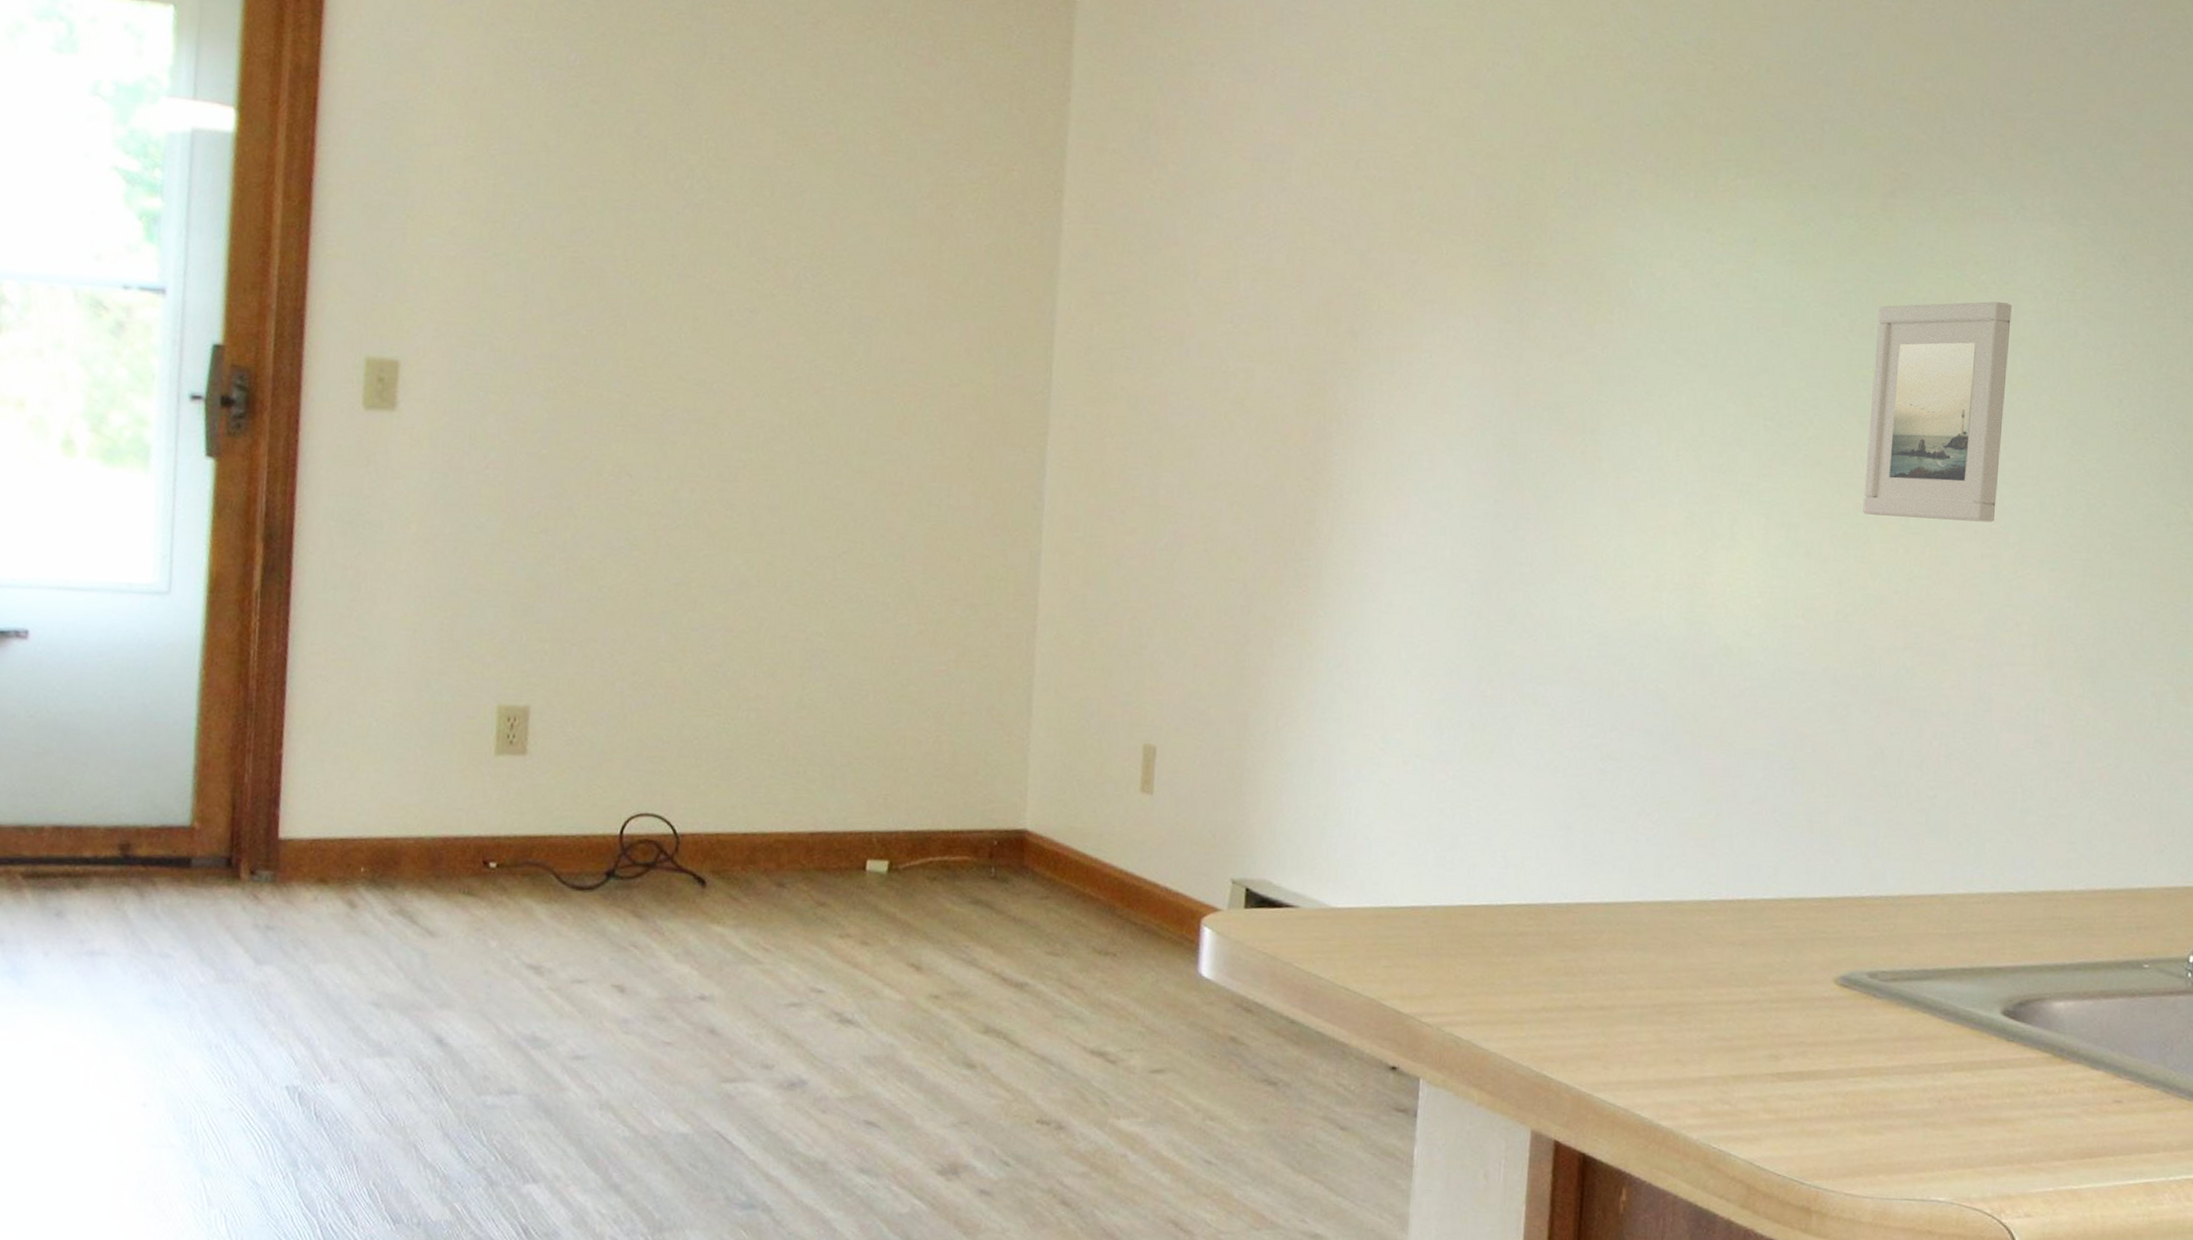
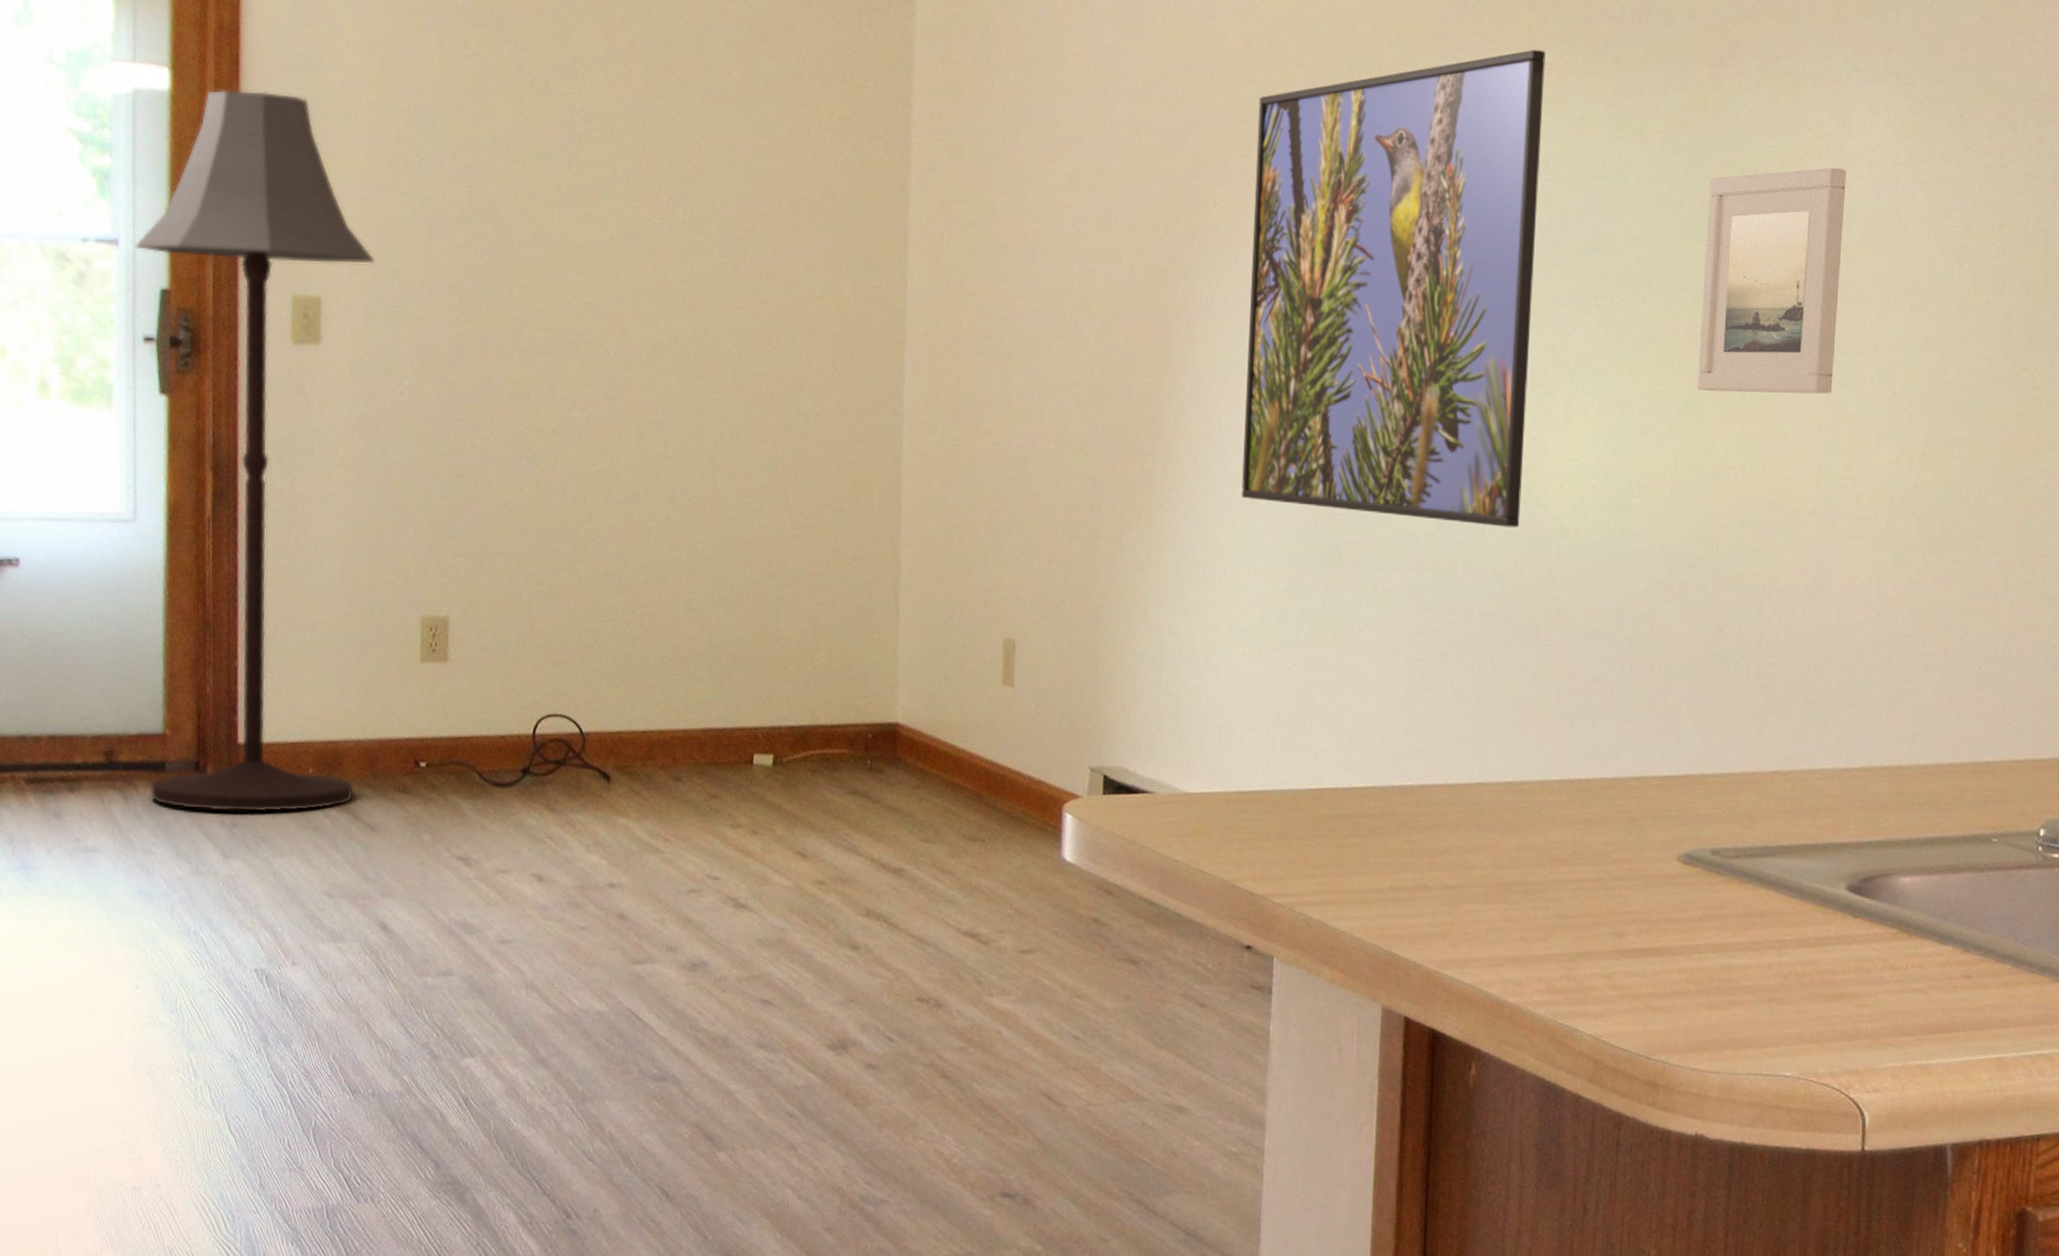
floor lamp: none [171,134,463,915] -> present [135,89,375,813]
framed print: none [1399,170,1719,645] -> present [1241,49,1546,528]

